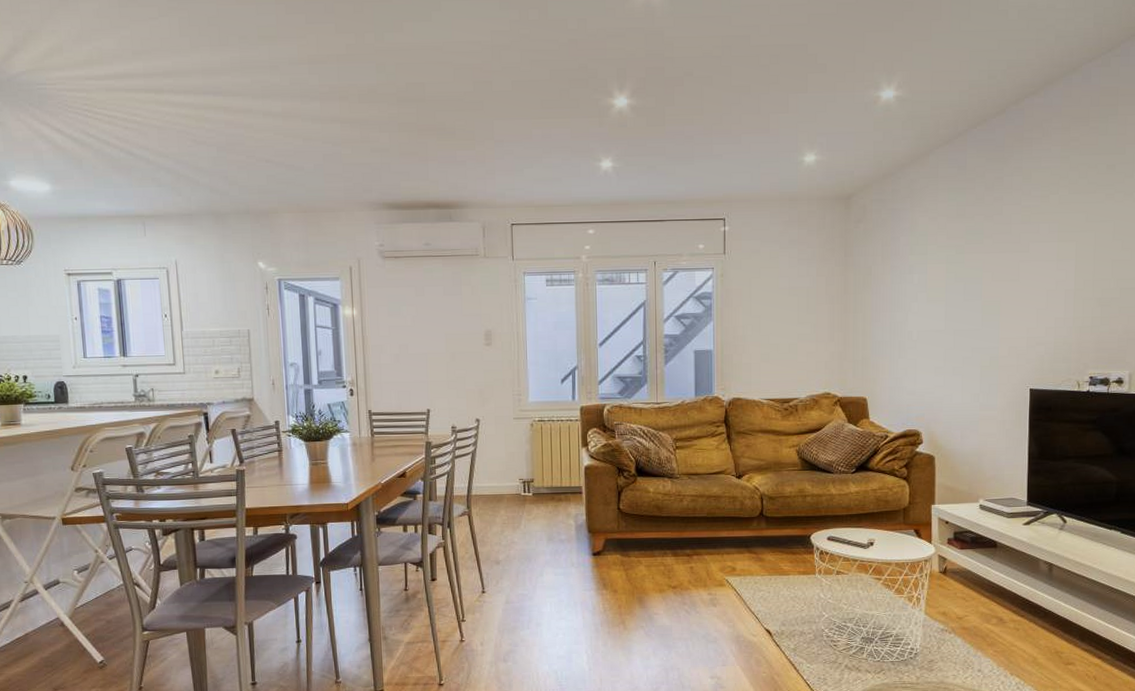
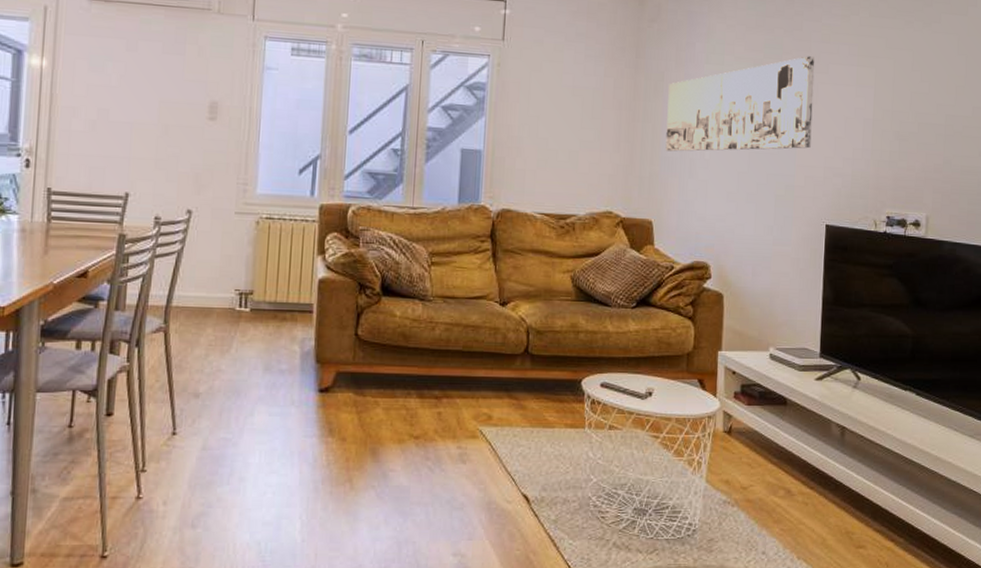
wall art: none [876,237,1016,336] -> present [665,56,815,152]

